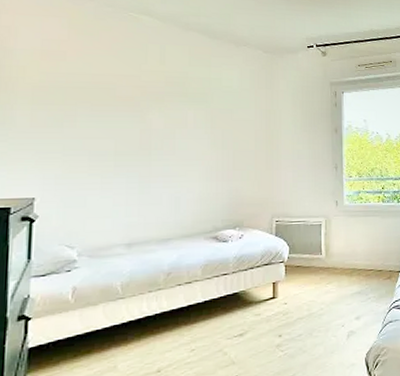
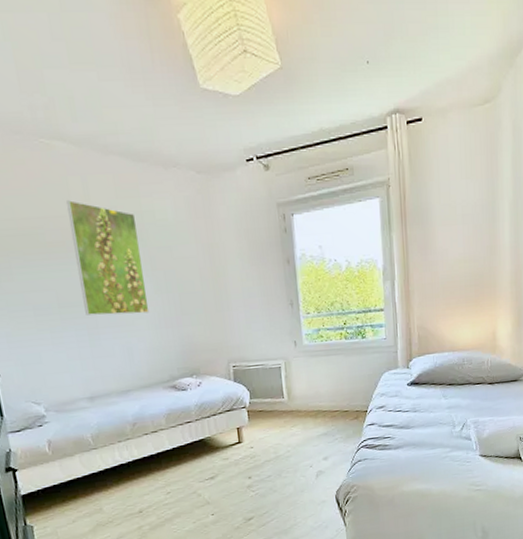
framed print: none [140,63,204,166] -> present [67,200,150,316]

